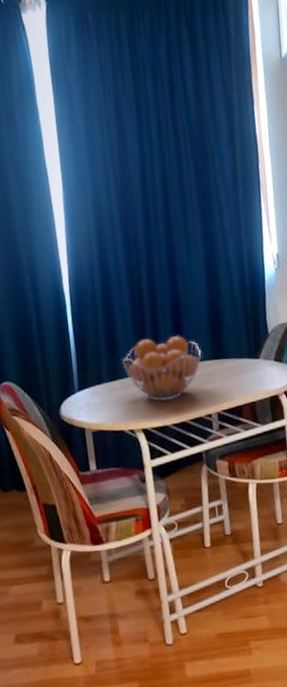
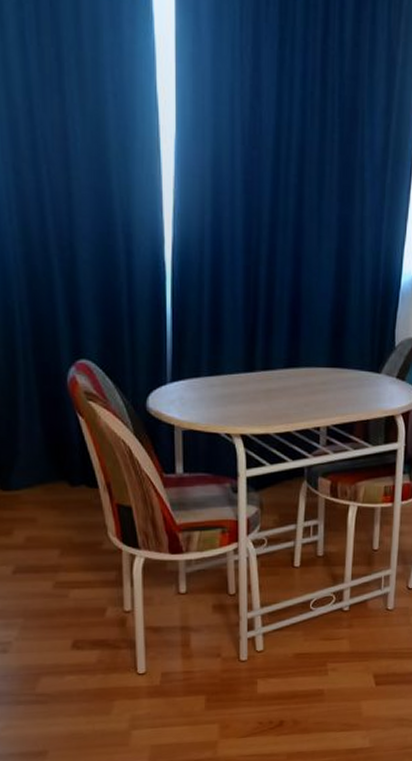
fruit basket: present [122,335,202,401] -> none [226,333,319,407]

